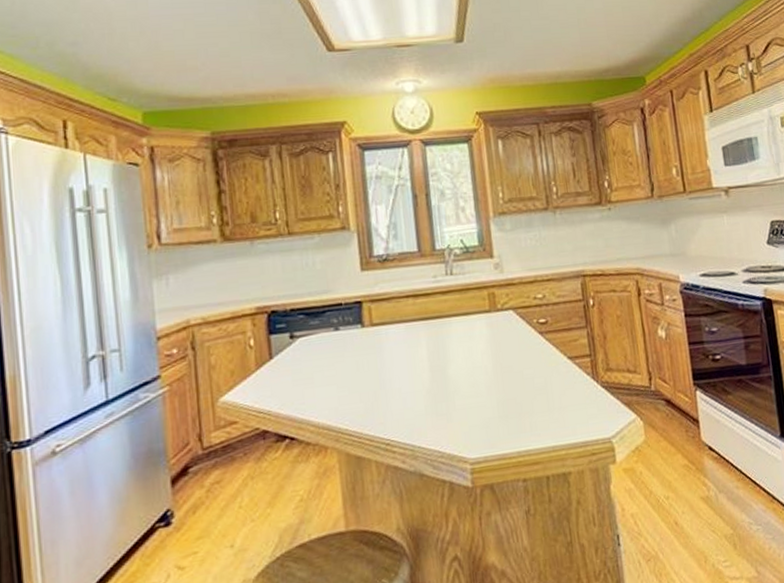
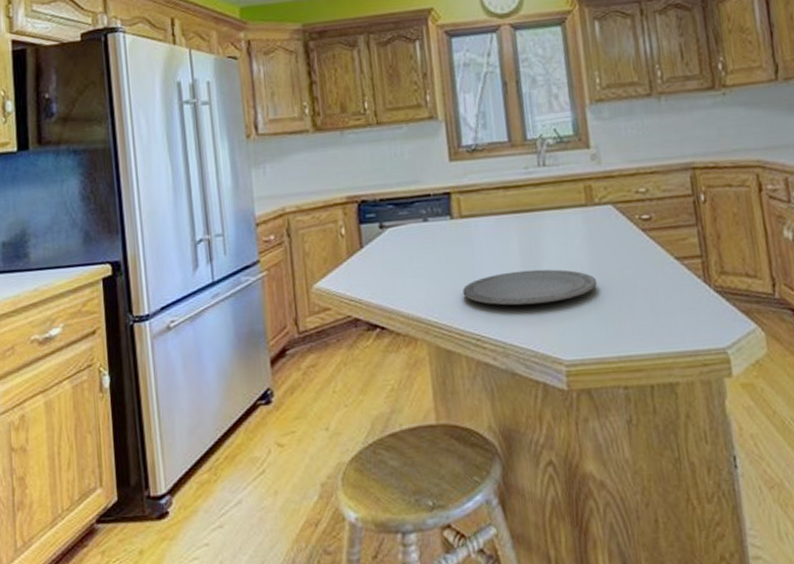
plate: none [373,372,500,410] -> present [462,269,597,306]

